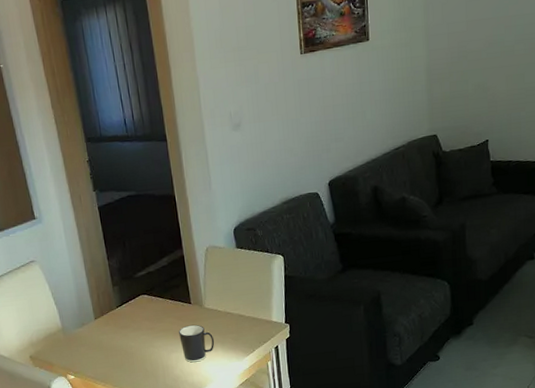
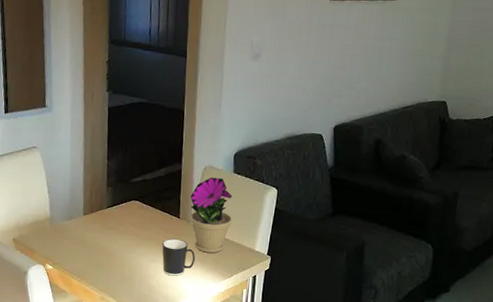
flower pot: none [197,256,244,333] -> present [190,178,232,253]

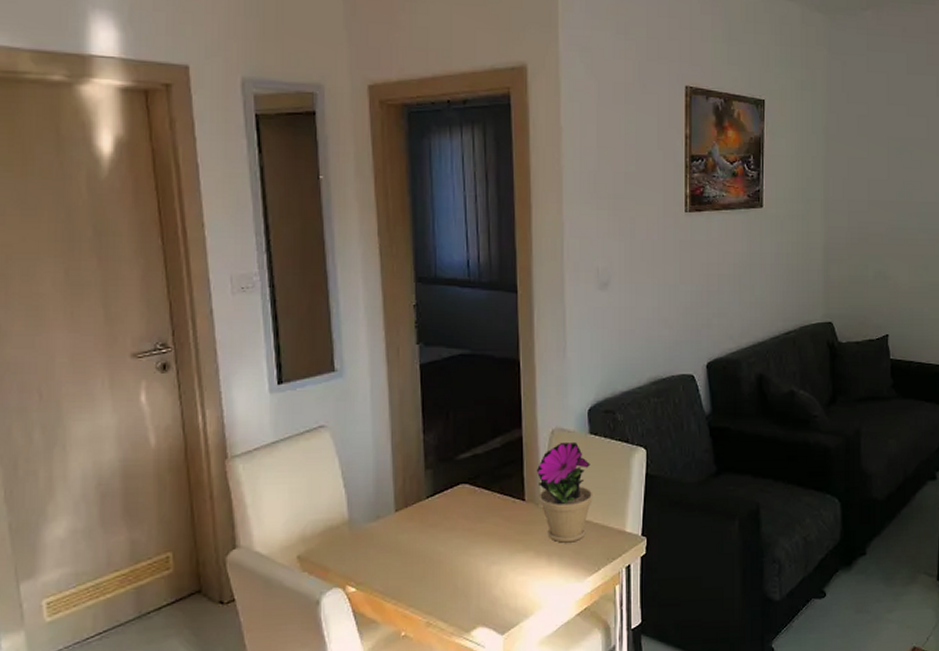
mug: present [162,238,196,276] -> none [505,528,550,580]

